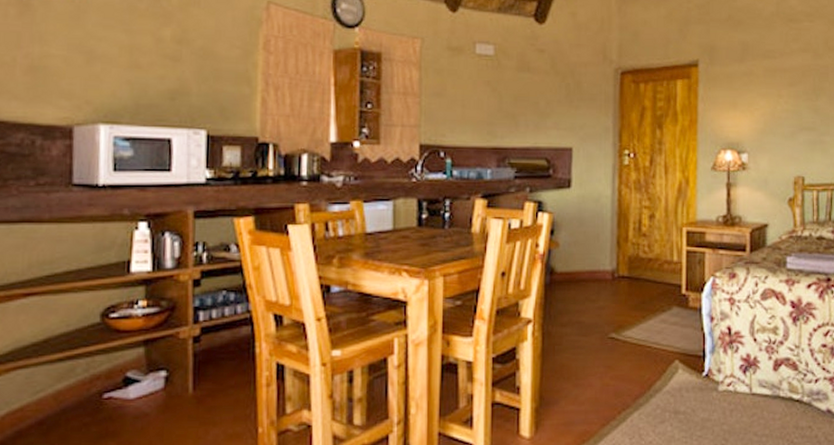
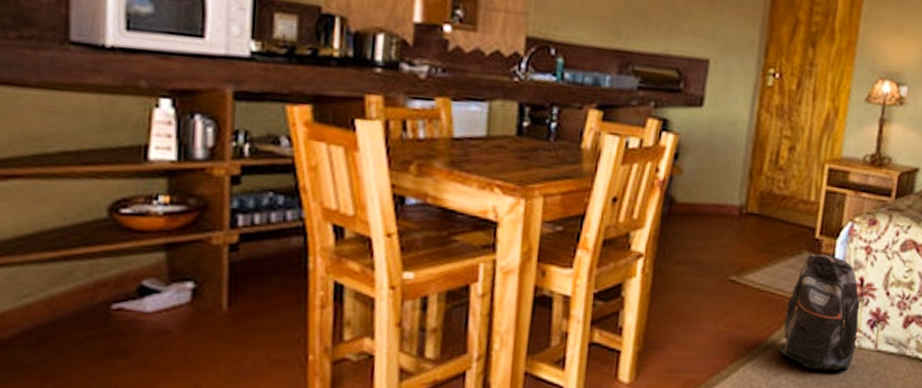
backpack: none [660,307,731,417] -> present [778,253,861,372]

